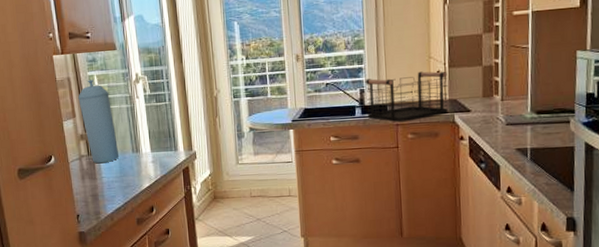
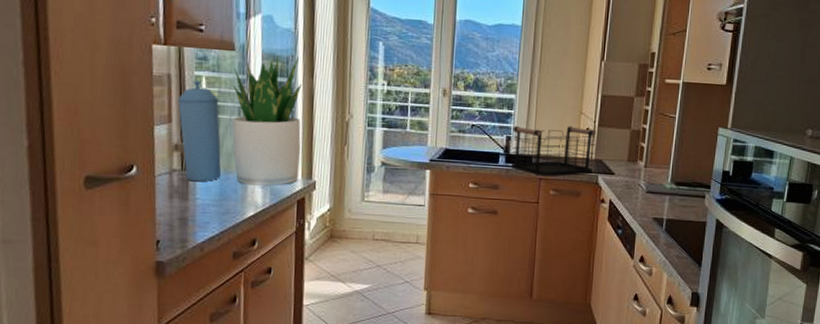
planter: none [117,47,181,161] -> present [232,55,303,186]

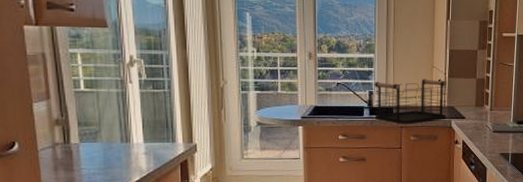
canister: present [178,80,222,182] -> none [55,58,105,153]
planter: present [232,55,303,186] -> none [107,30,180,152]

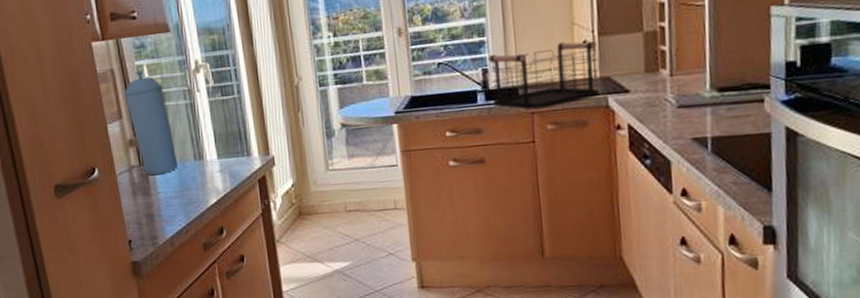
canister: none [55,58,105,153] -> present [124,70,179,176]

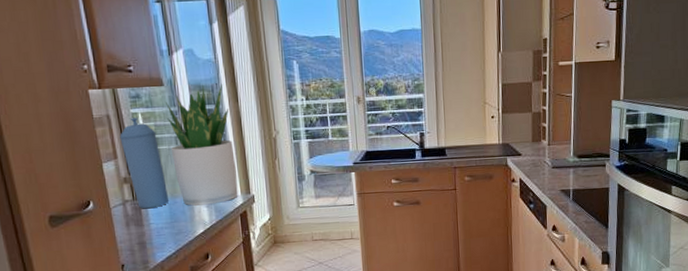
planter: none [171,25,256,171] -> present [164,84,238,206]
dish rack: present [488,40,600,110] -> none [425,116,502,166]

